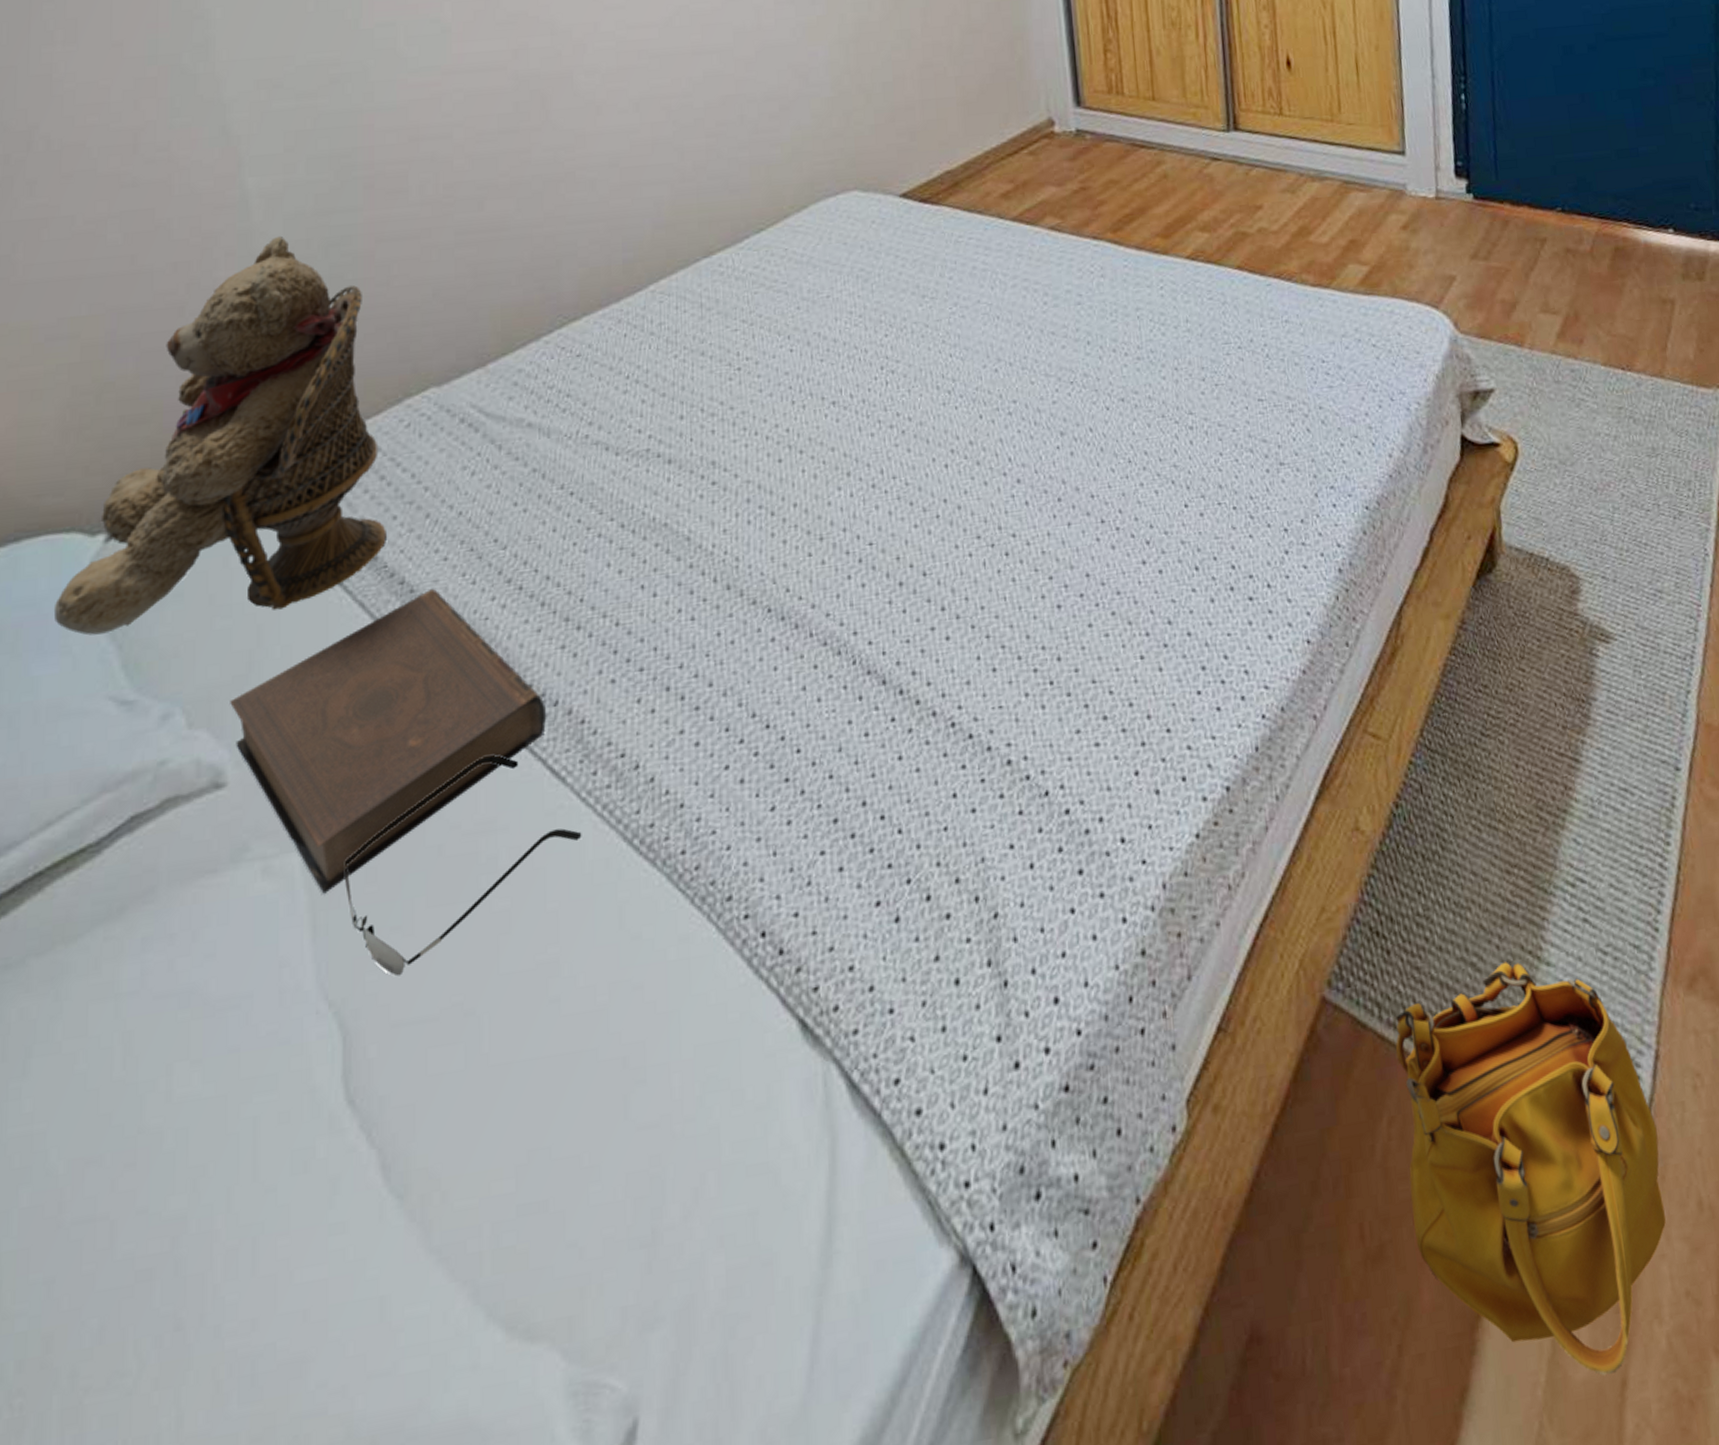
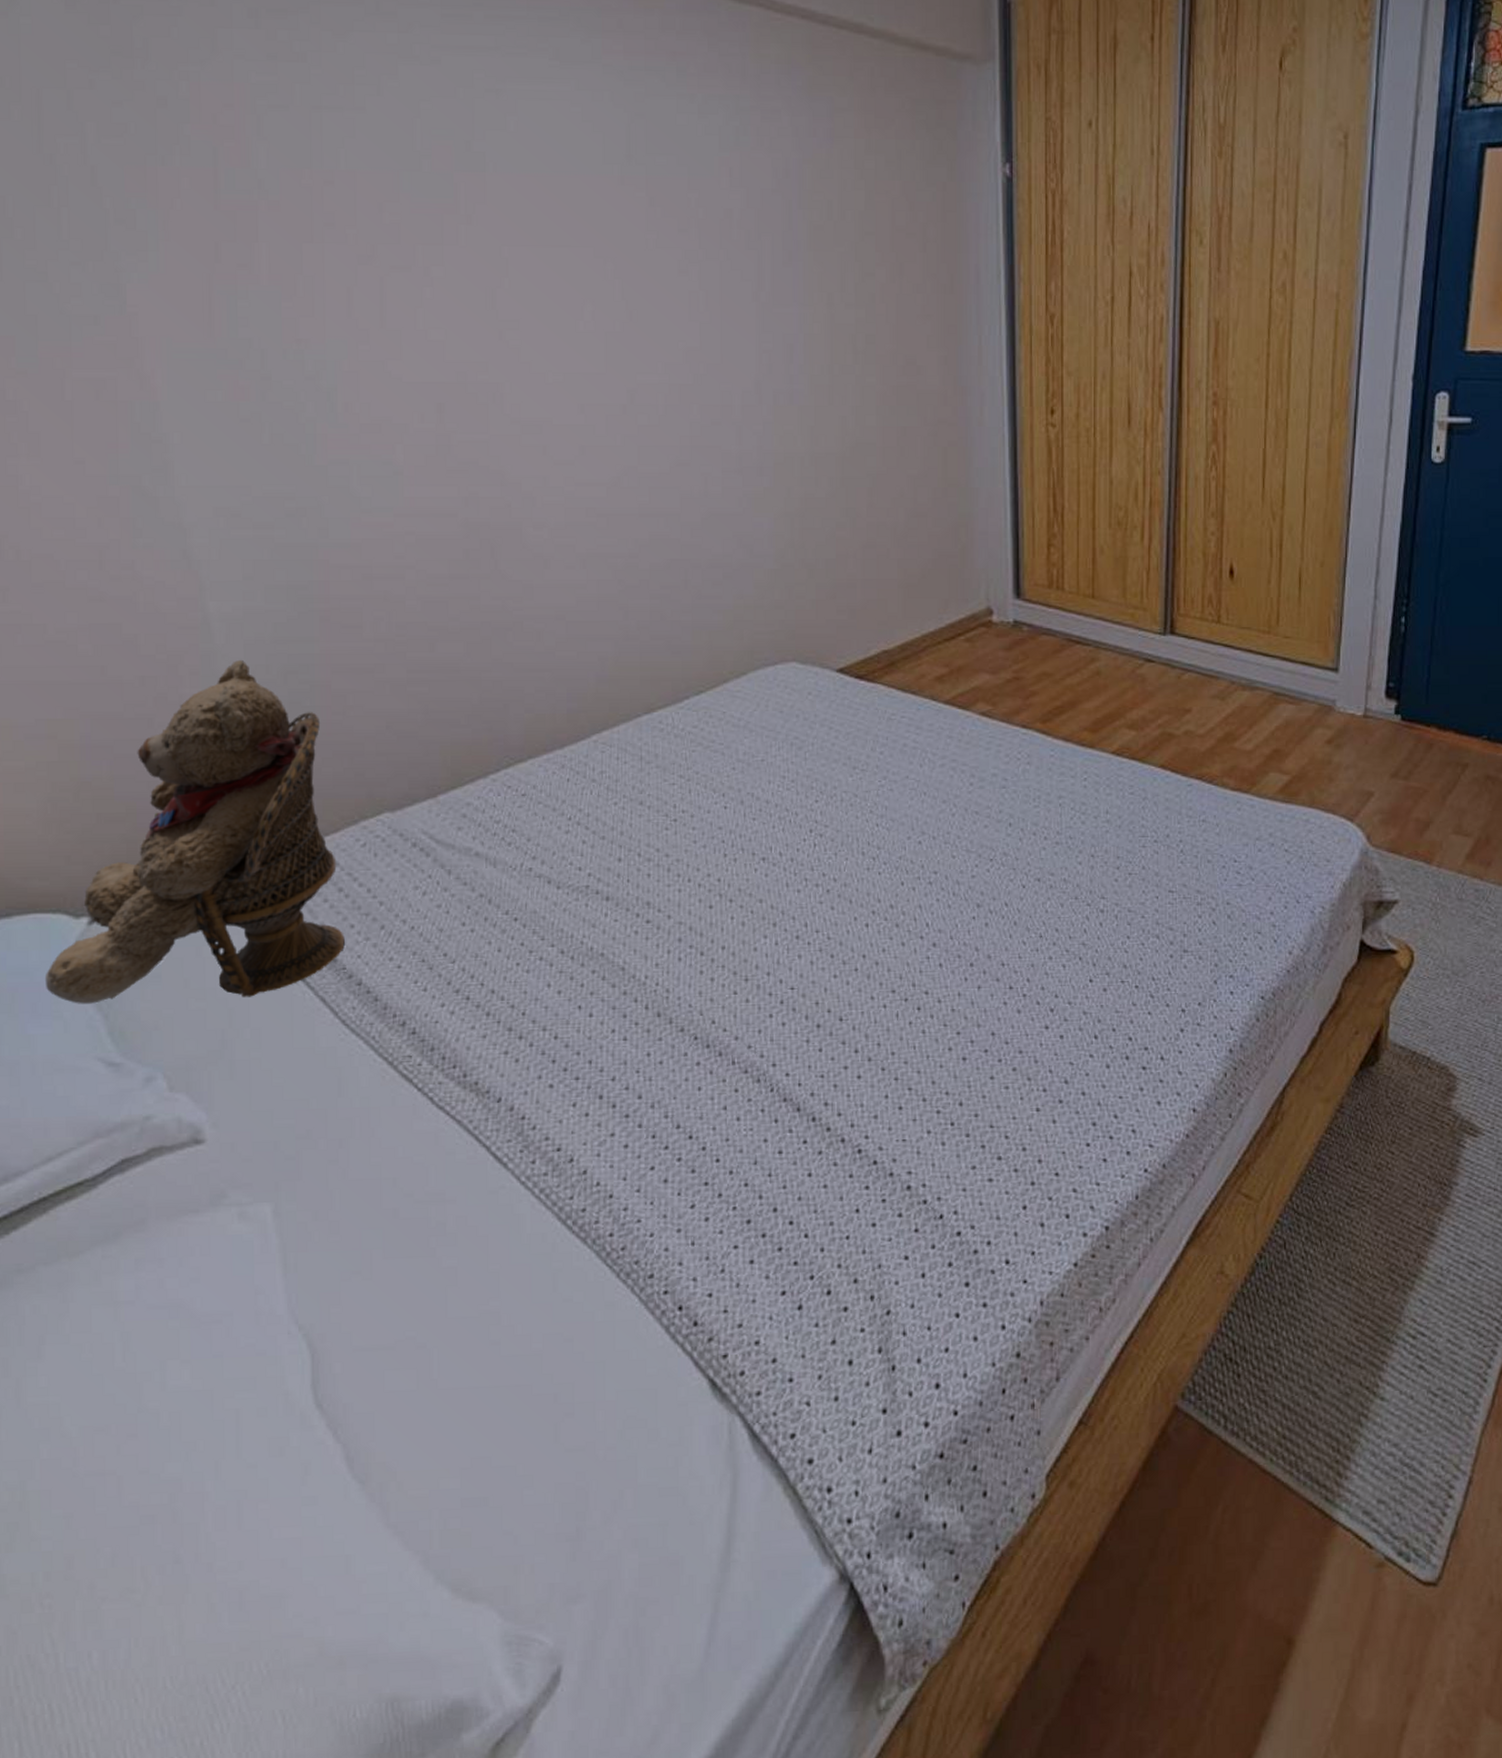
book: present [230,588,547,894] -> none [206,991,491,1239]
eyeglasses: present [344,755,582,977] -> none [310,1139,521,1311]
handbag: present [1396,962,1666,1375] -> none [1237,1393,1461,1718]

